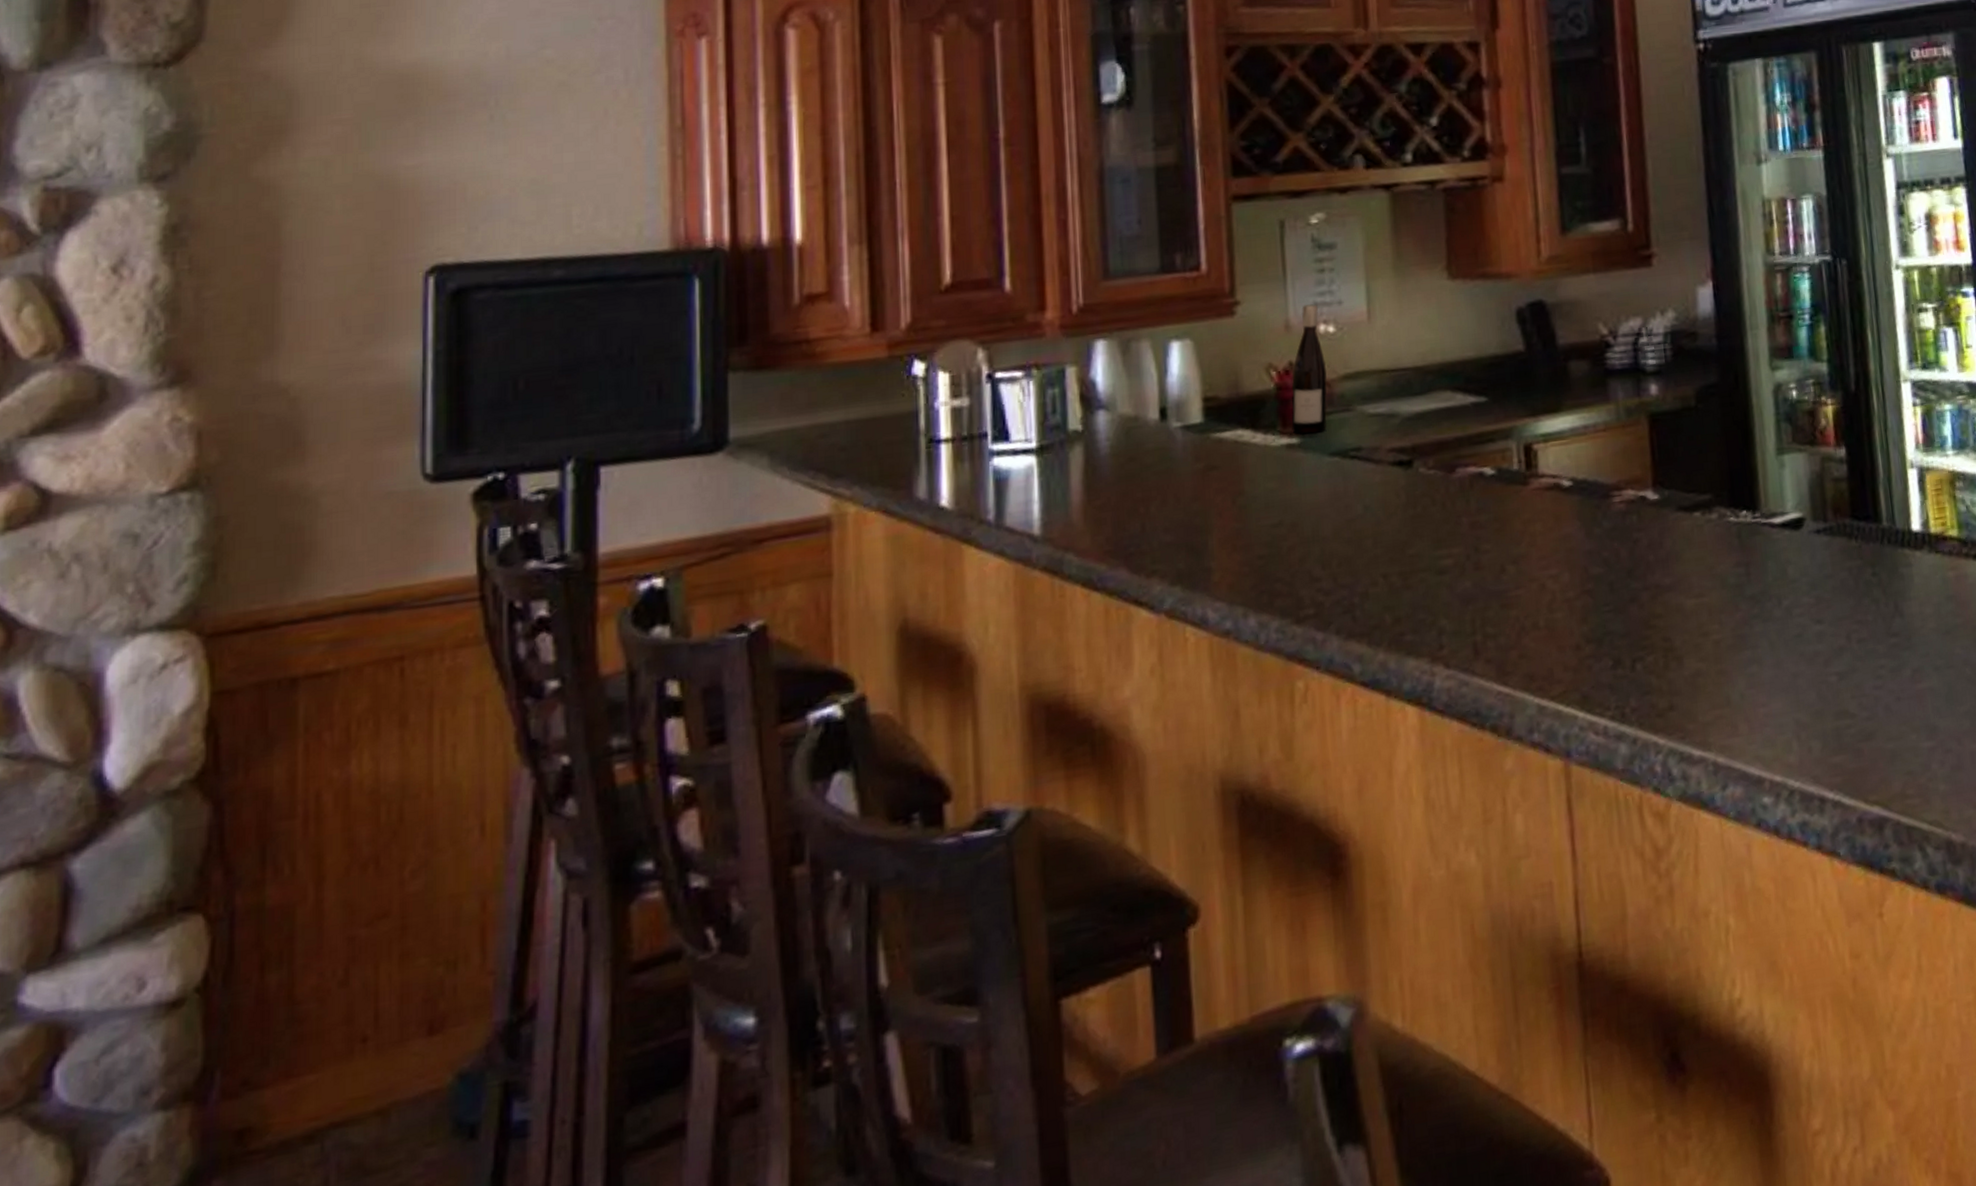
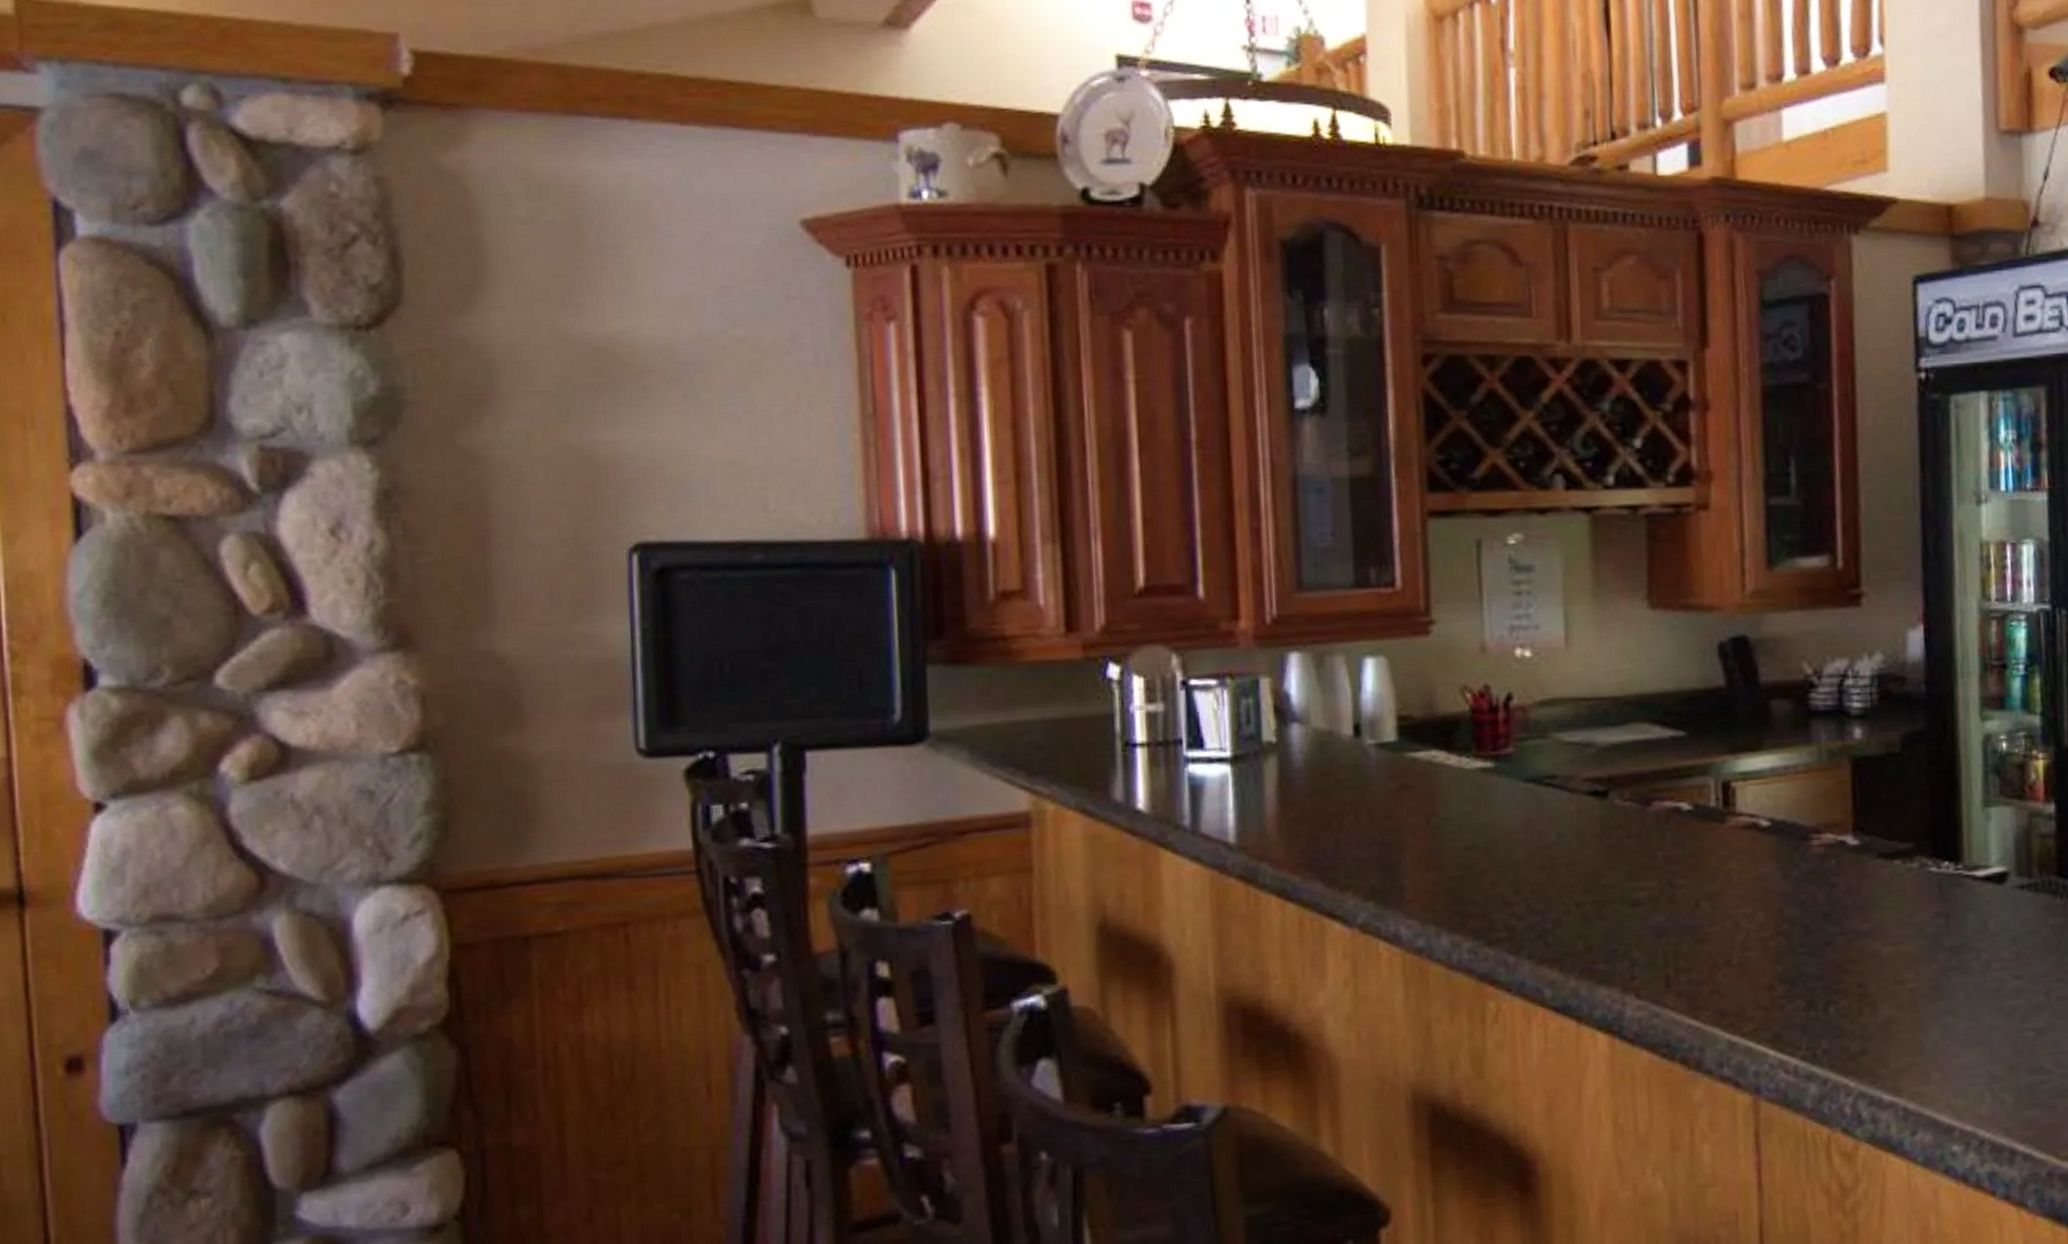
bottle: present [1291,304,1328,434] -> none [1485,627,1523,759]

